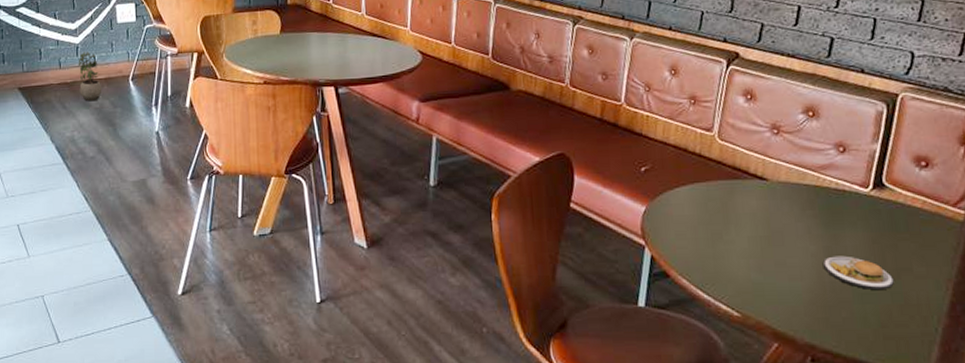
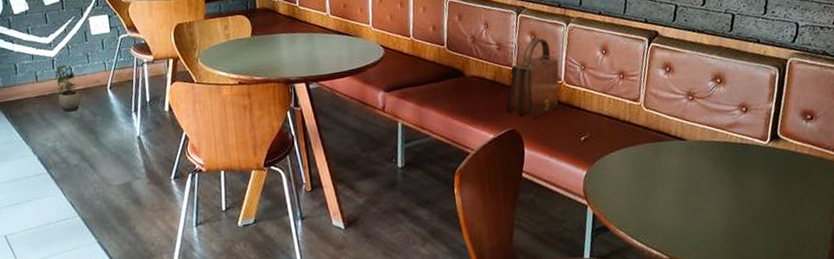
handbag: none [556,53,620,143] -> present [506,38,559,119]
hamburger: present [822,255,894,291] -> none [732,199,790,227]

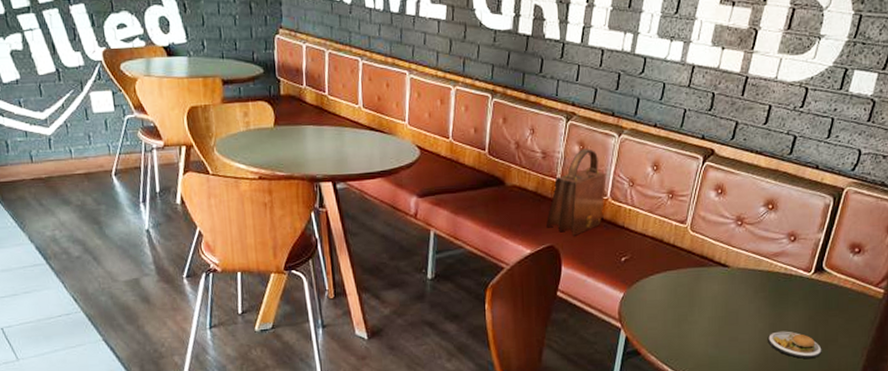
potted plant: present [55,64,81,112] -> none [52,144,83,199]
hamburger: none [732,199,790,227] -> present [767,331,822,359]

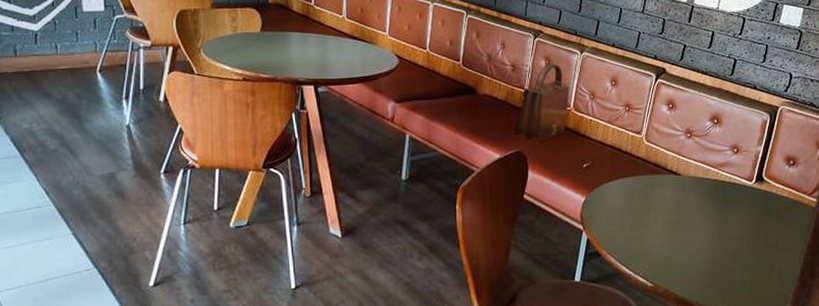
hamburger: present [767,331,822,359] -> none [715,235,764,262]

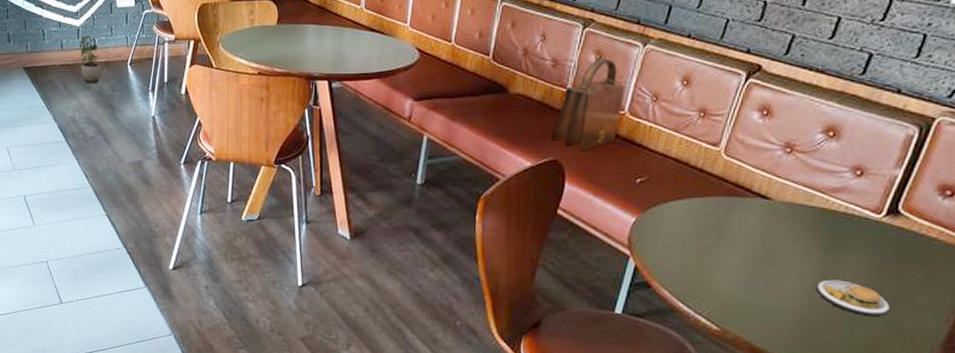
potted plant: none [37,40,66,93] -> present [79,35,102,84]
hamburger: none [715,235,764,262] -> present [815,279,890,317]

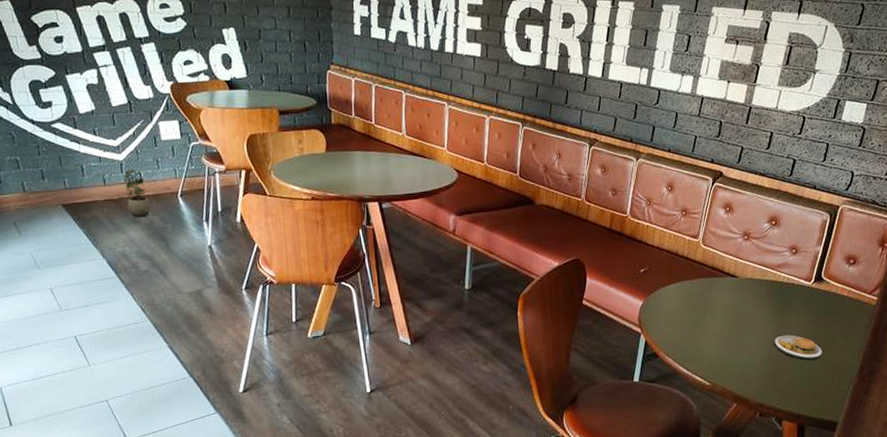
handbag: present [551,58,626,151] -> none [572,171,626,250]

